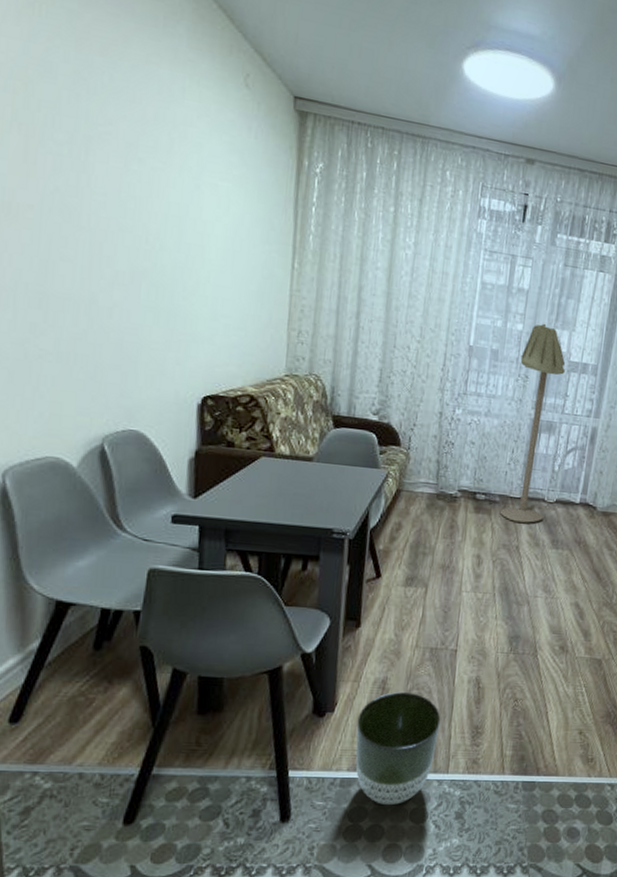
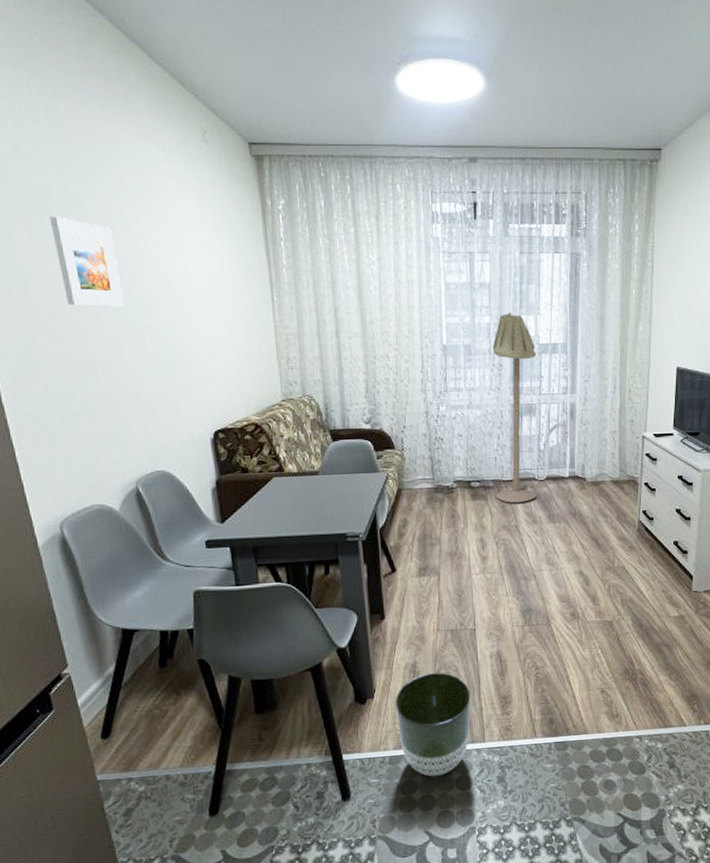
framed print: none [52,130,124,243] -> present [49,216,124,307]

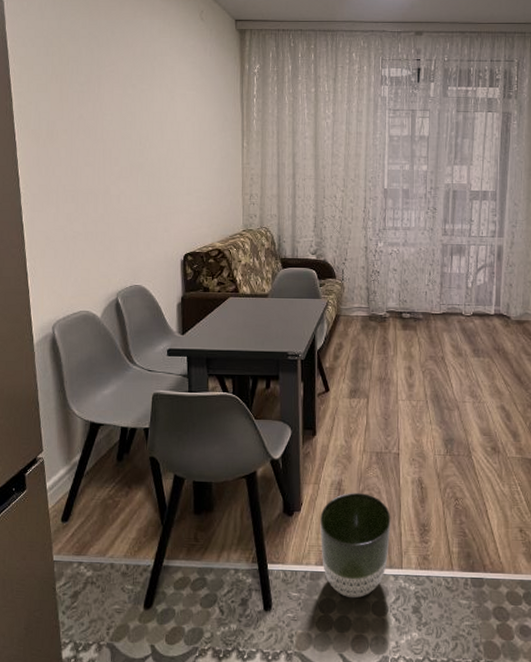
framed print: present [49,216,124,307] -> none [77,76,125,147]
floor lamp: present [492,312,538,503] -> none [424,162,468,335]

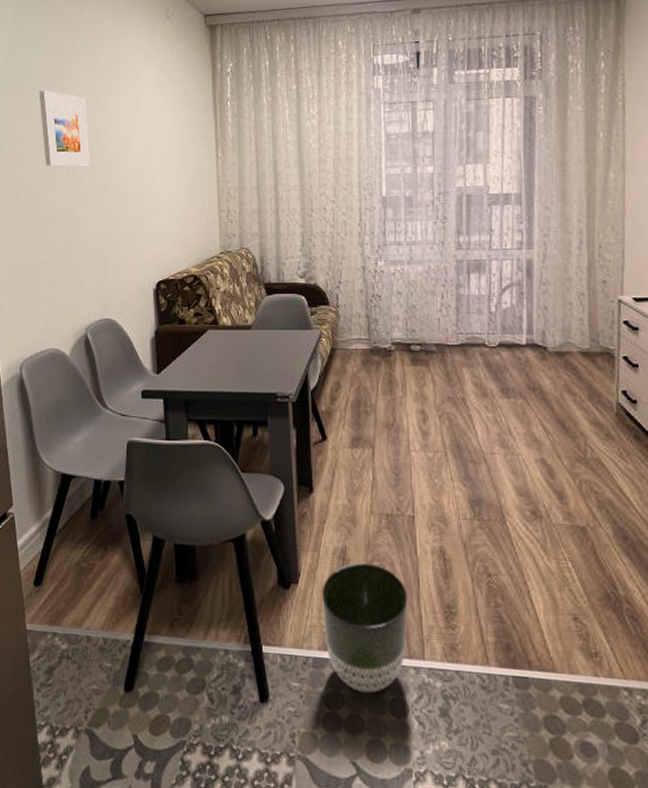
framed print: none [77,76,125,147] -> present [39,90,90,166]

